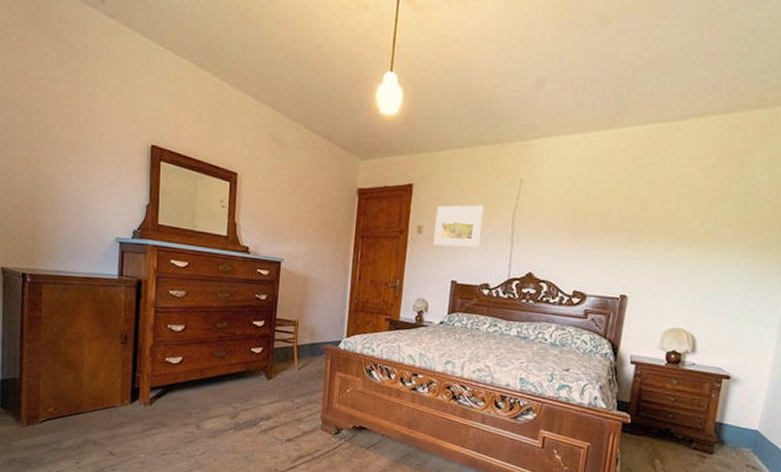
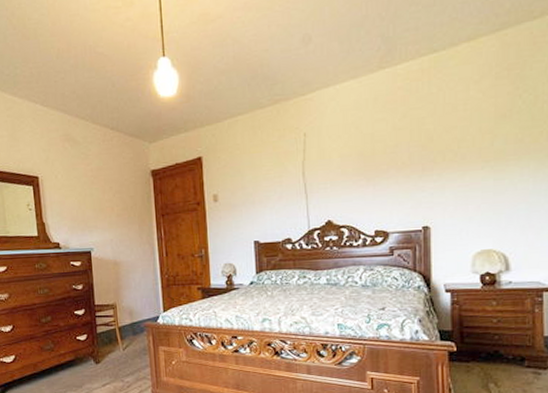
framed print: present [433,205,484,248] -> none [228,165,275,210]

